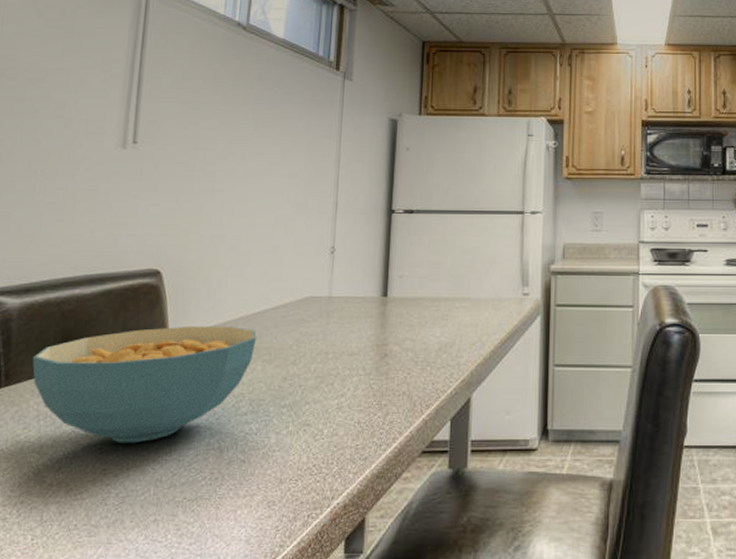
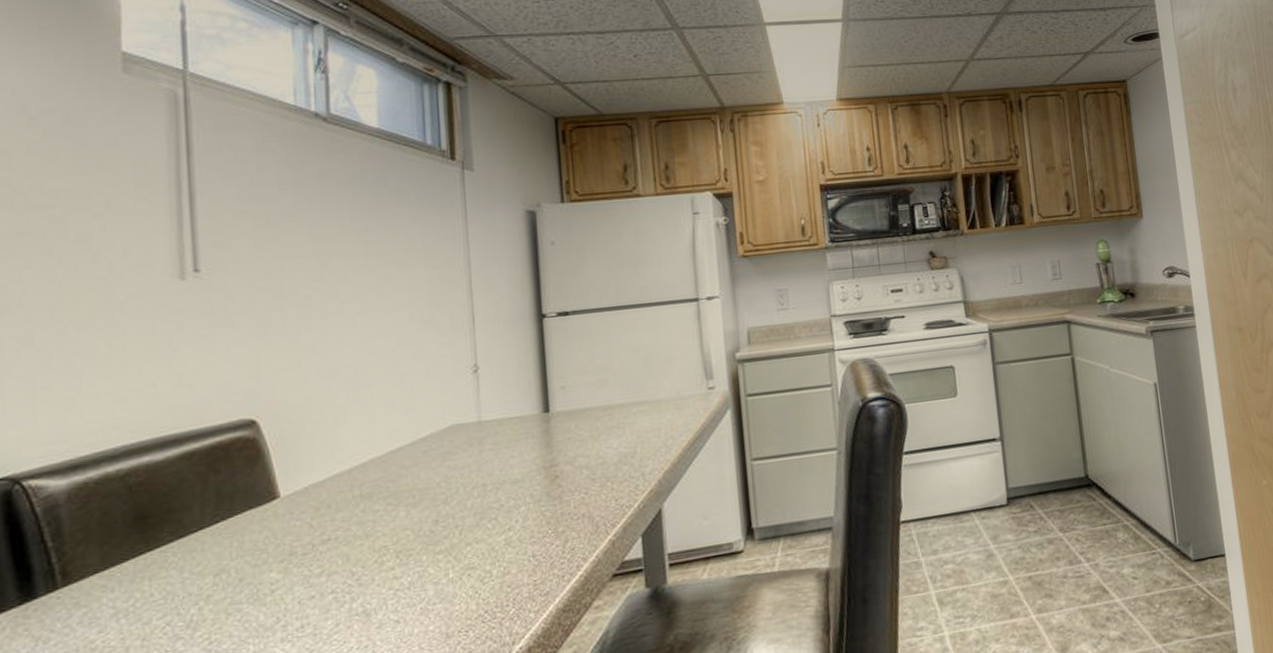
cereal bowl: present [32,325,257,444] -> none [96,471,394,628]

